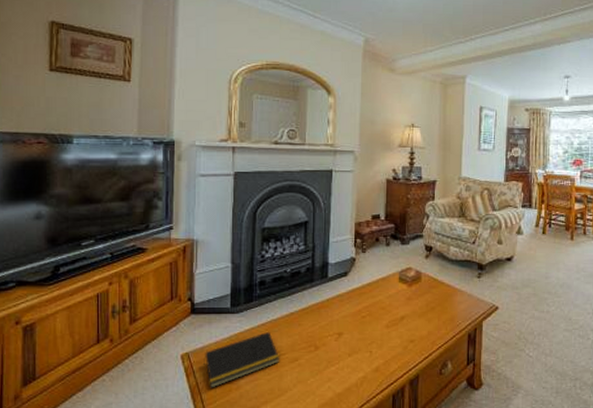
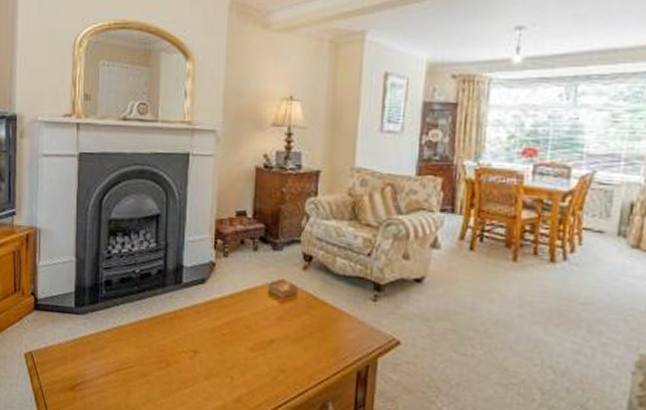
notepad: present [204,332,280,388] -> none [47,339,128,394]

